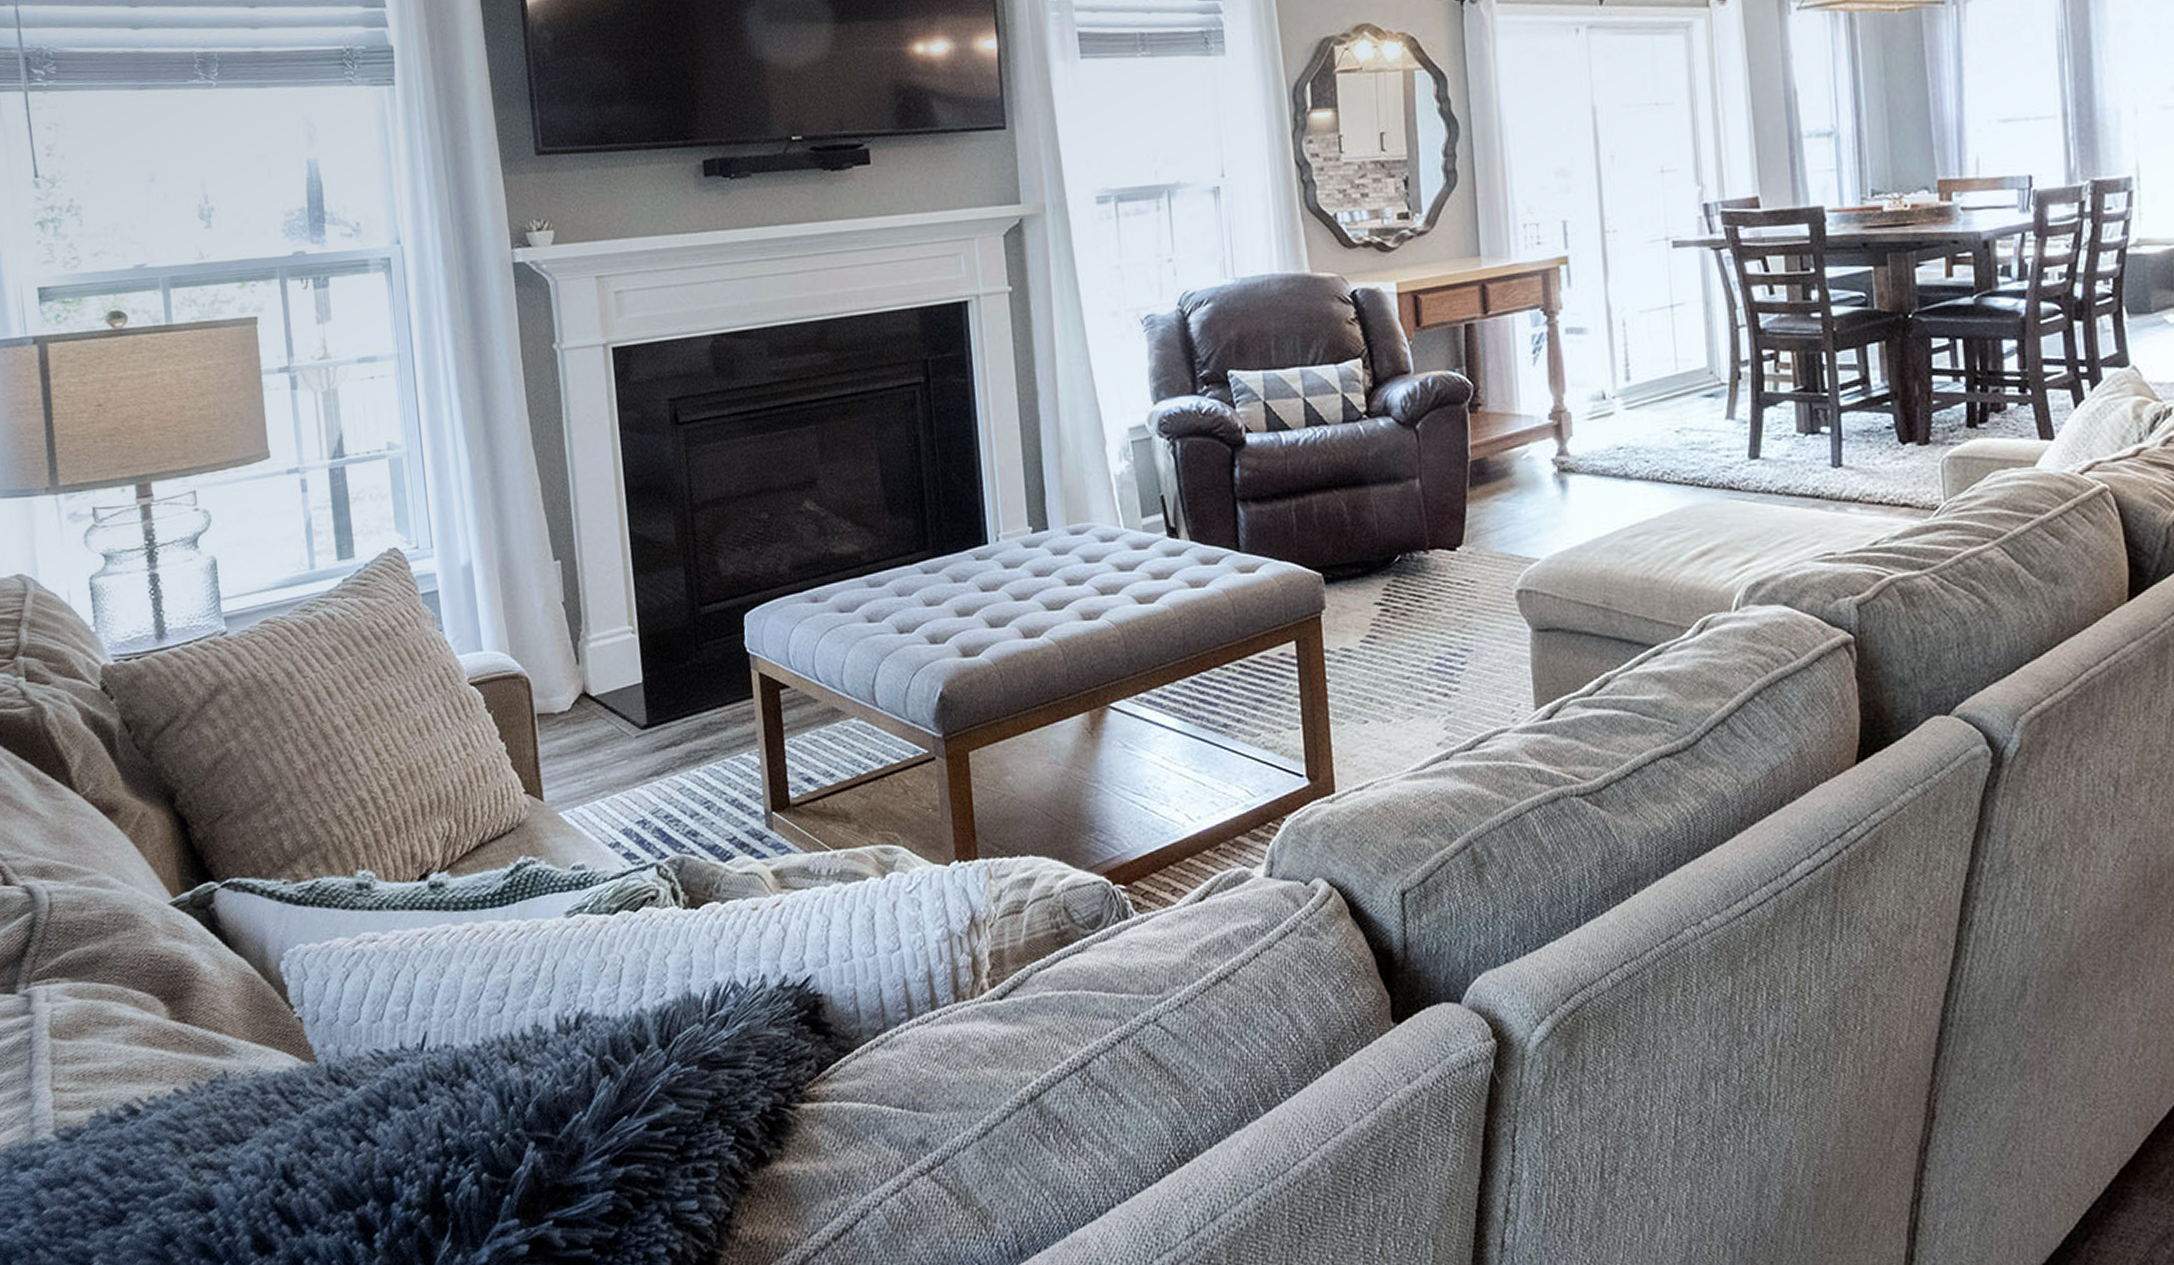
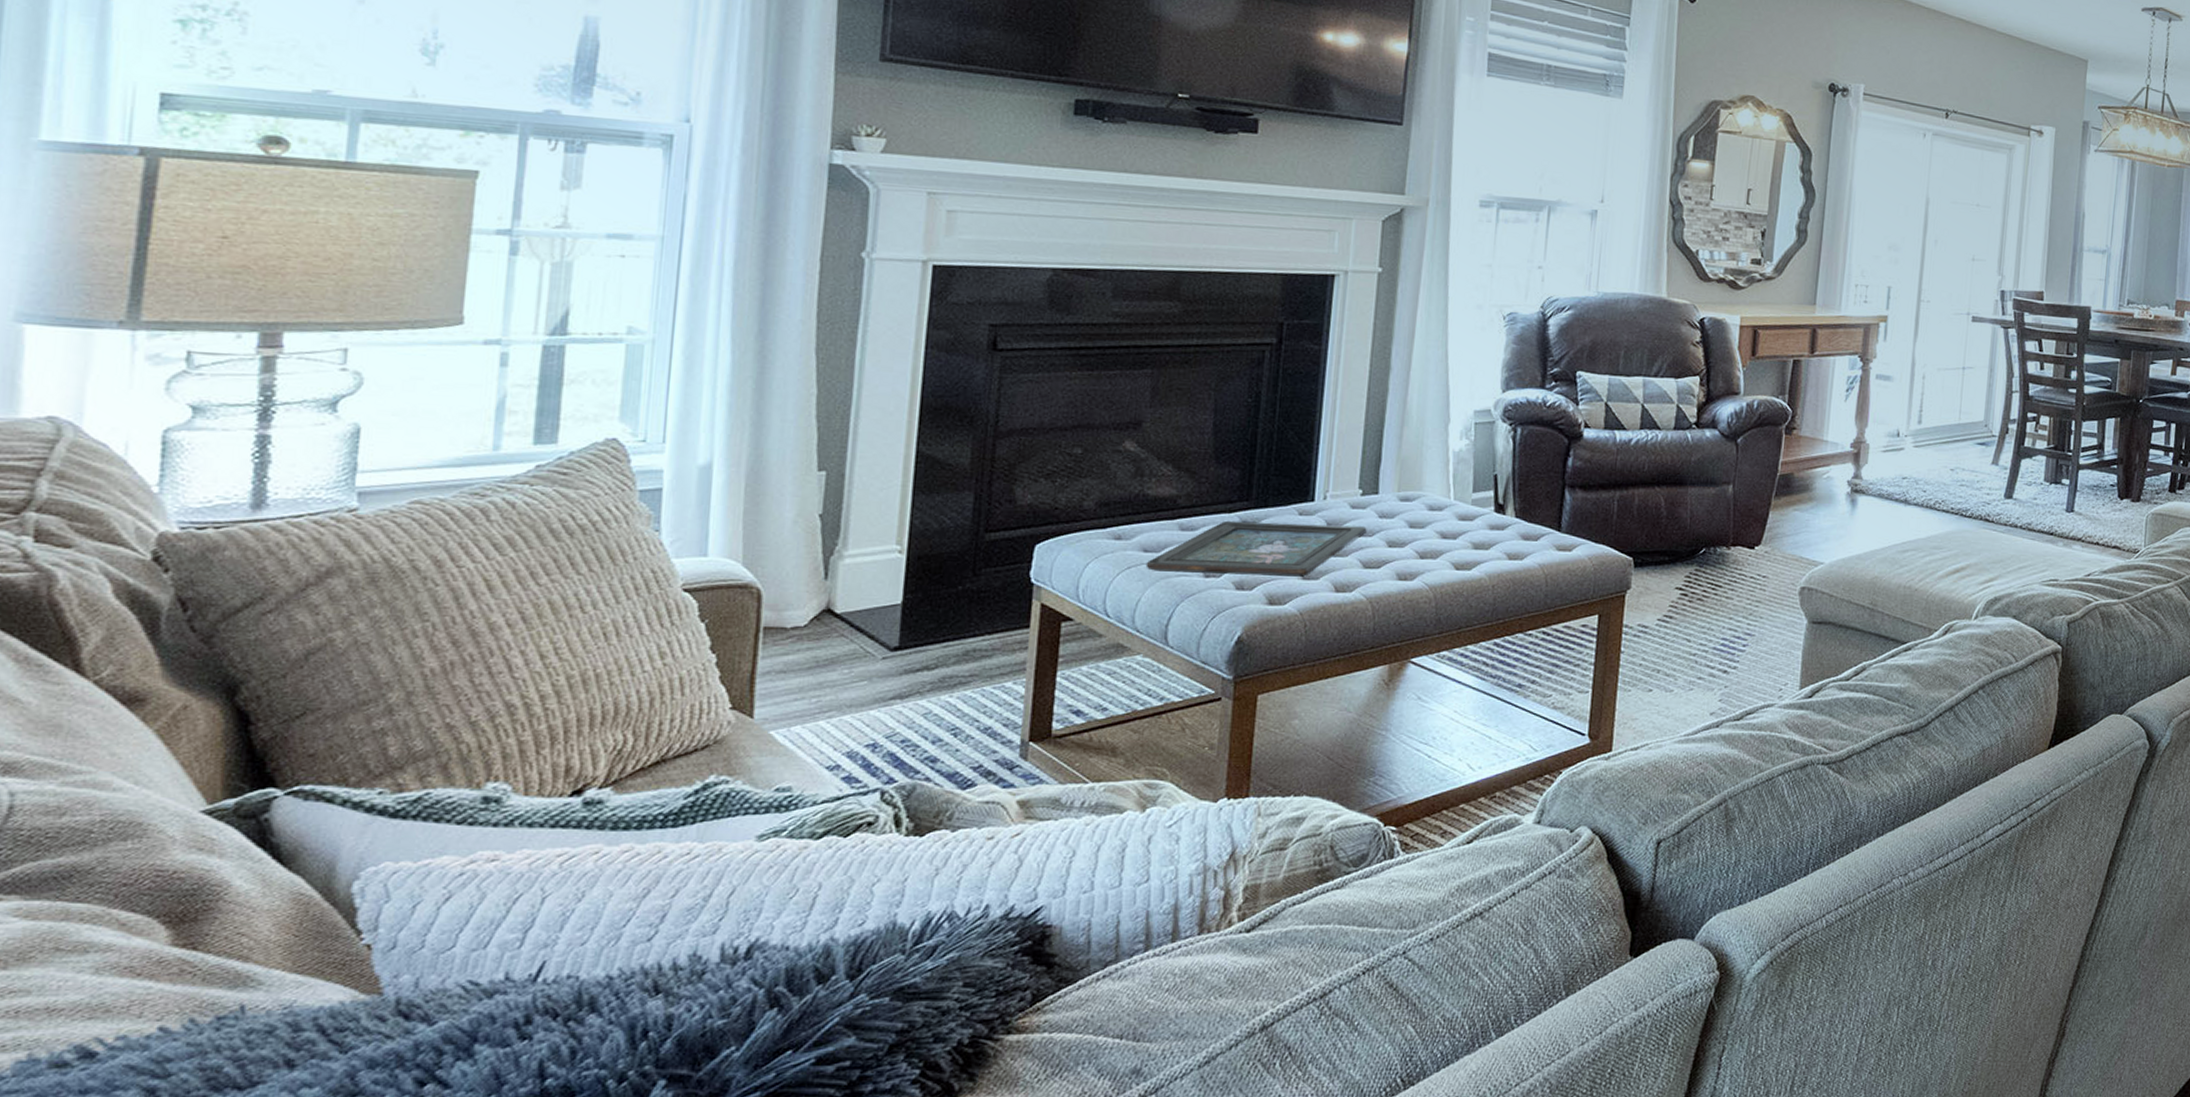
decorative tray: none [843,566,1044,631] -> present [1145,520,1367,576]

